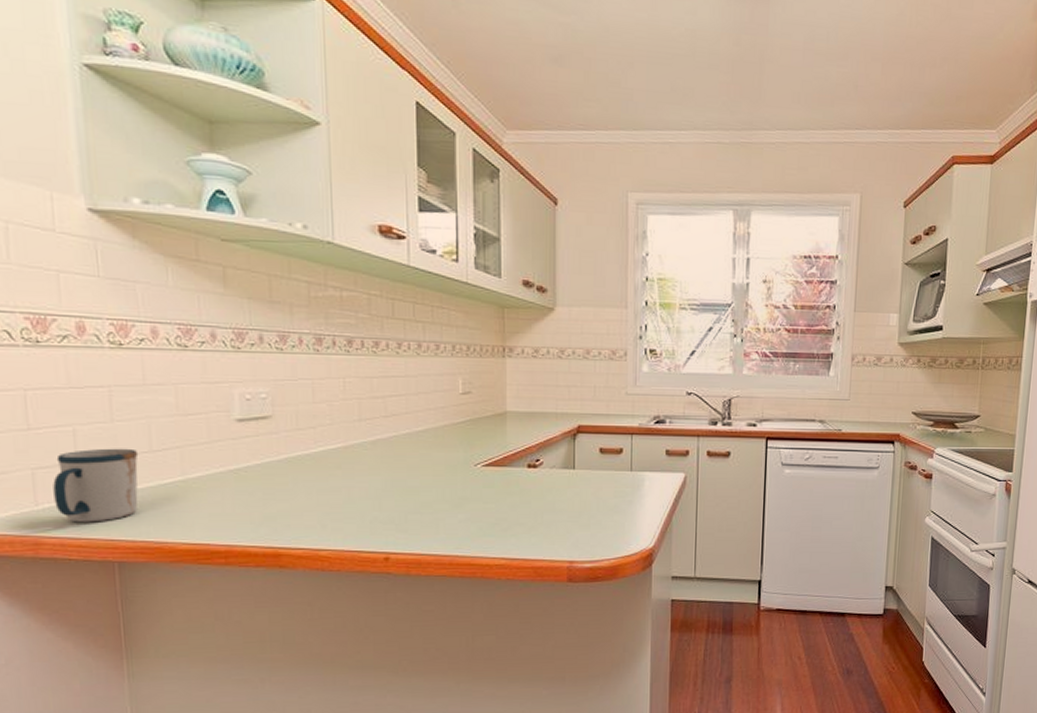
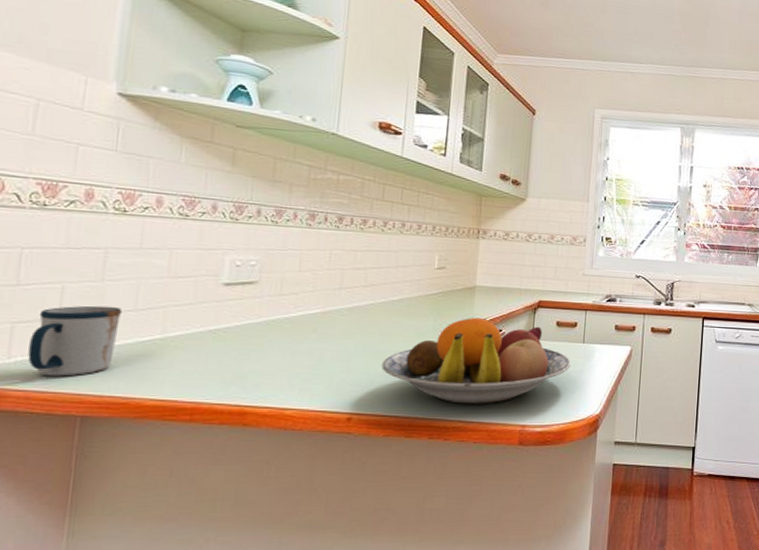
fruit bowl: none [414,446,619,540] -> present [381,317,571,404]

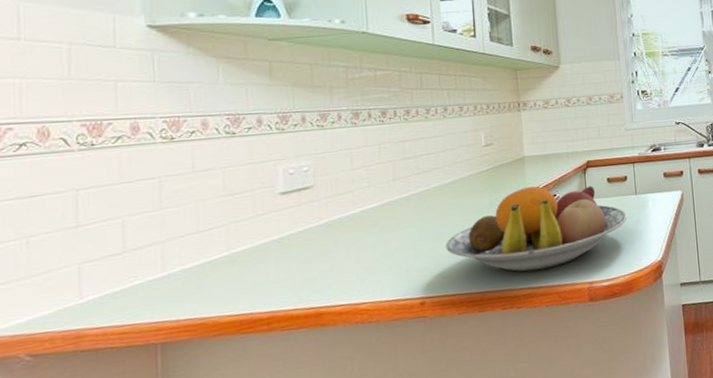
mug: present [28,305,123,377] -> none [99,232,186,311]

